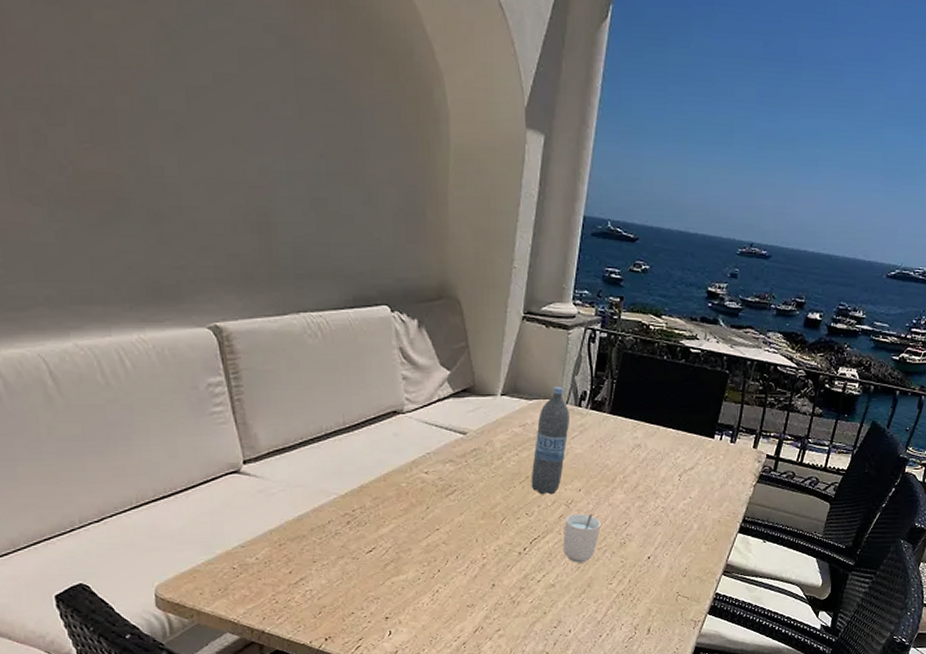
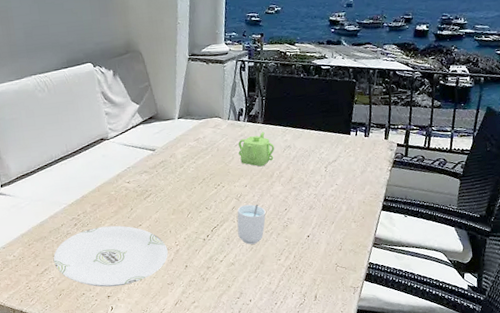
plate: none [313,527,471,606] -> present [53,225,168,287]
water bottle: present [531,387,569,495] -> none [207,107,232,192]
teapot: none [575,424,621,468] -> present [238,132,275,167]

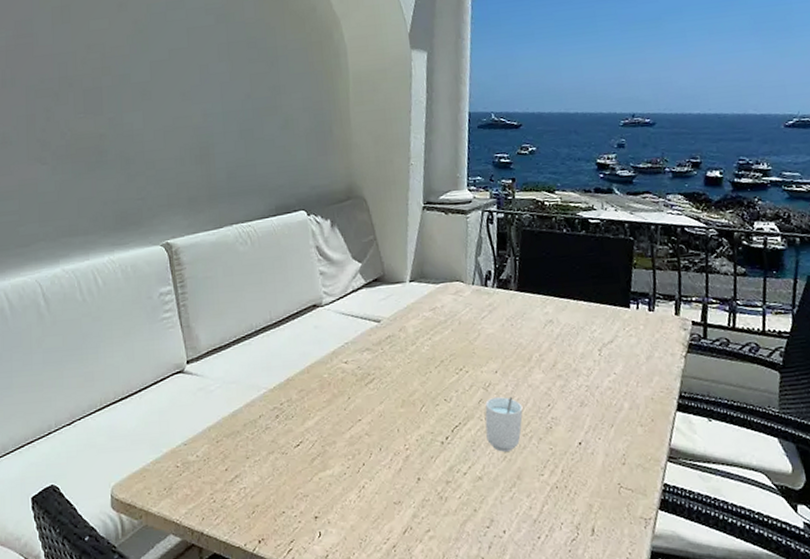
plate: present [53,225,168,287] -> none [246,419,395,504]
teapot: present [238,132,275,167] -> none [486,301,533,347]

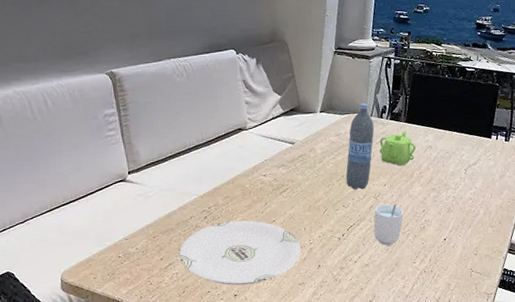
plate: none [246,419,395,504] -> present [179,220,301,285]
water bottle: none [445,268,478,379] -> present [346,103,374,190]
teapot: none [486,301,533,347] -> present [379,130,416,166]

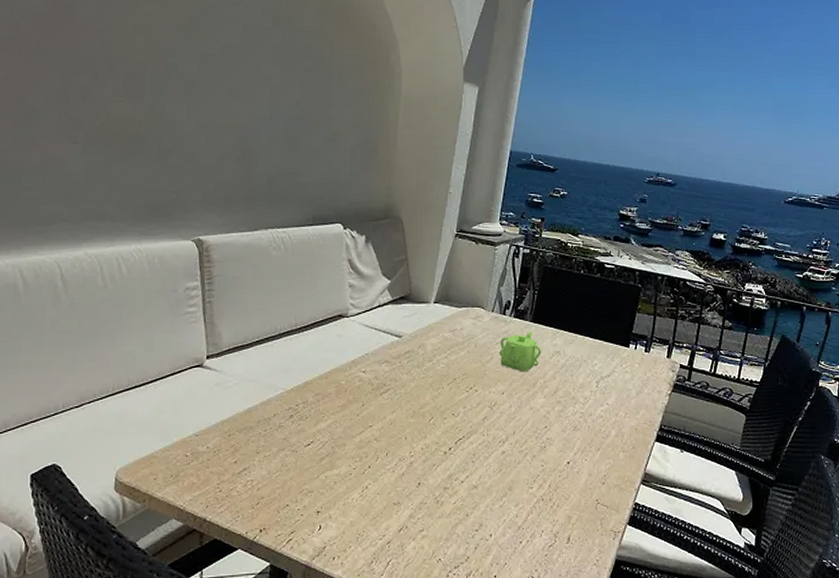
plate: present [179,220,301,285] -> none [256,423,399,499]
water bottle: present [346,103,374,190] -> none [458,296,494,397]
cup: present [374,204,404,246] -> none [486,416,522,465]

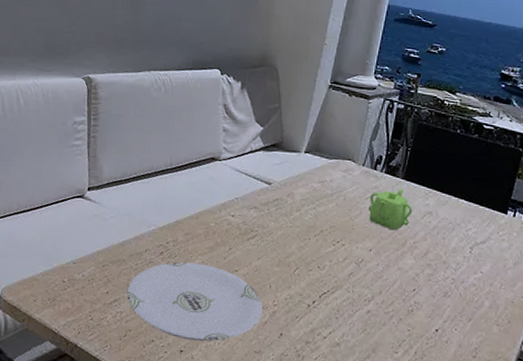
plate: none [256,423,399,499] -> present [126,262,263,342]

